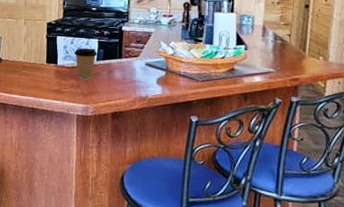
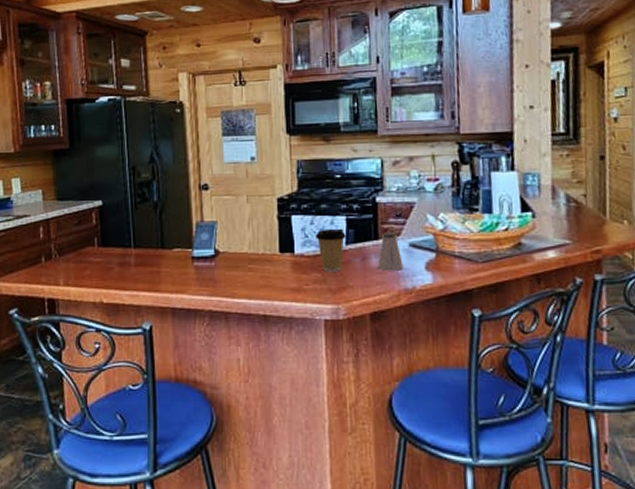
saltshaker: none [120,54,140,83] -> present [378,232,403,271]

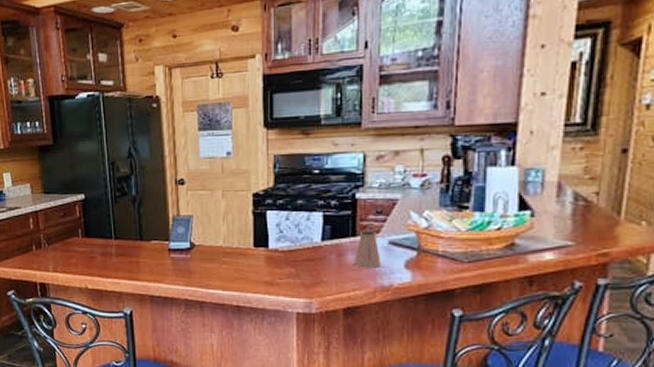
coffee cup: present [316,228,346,272] -> none [291,224,322,267]

